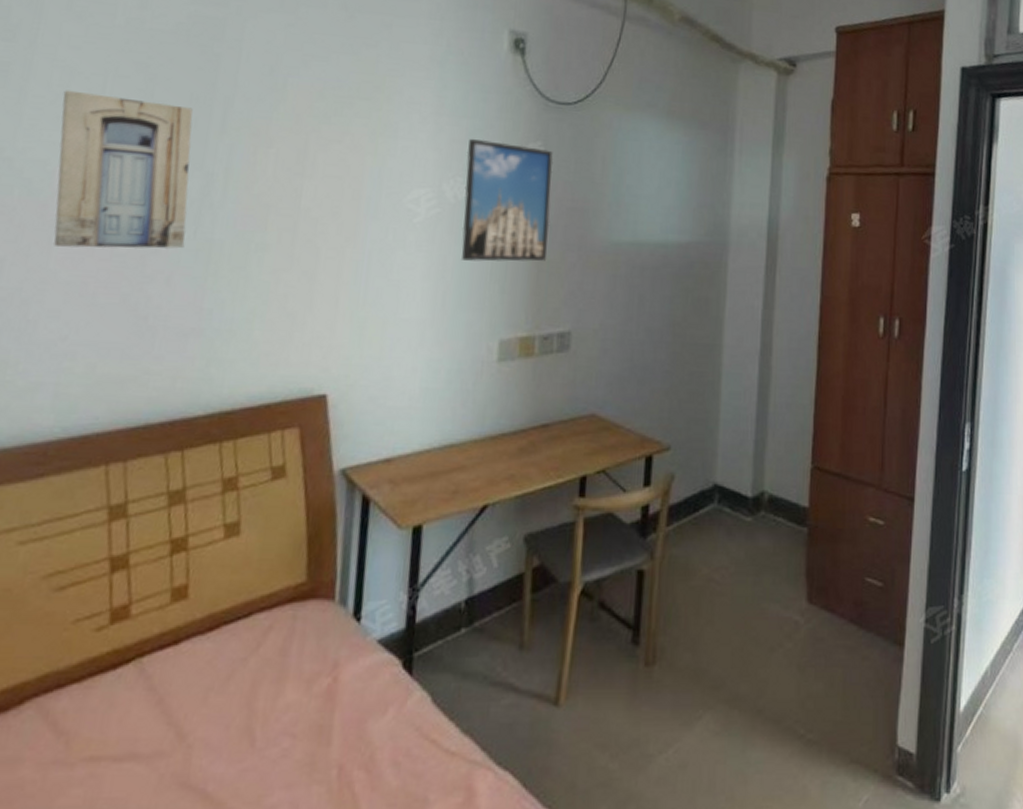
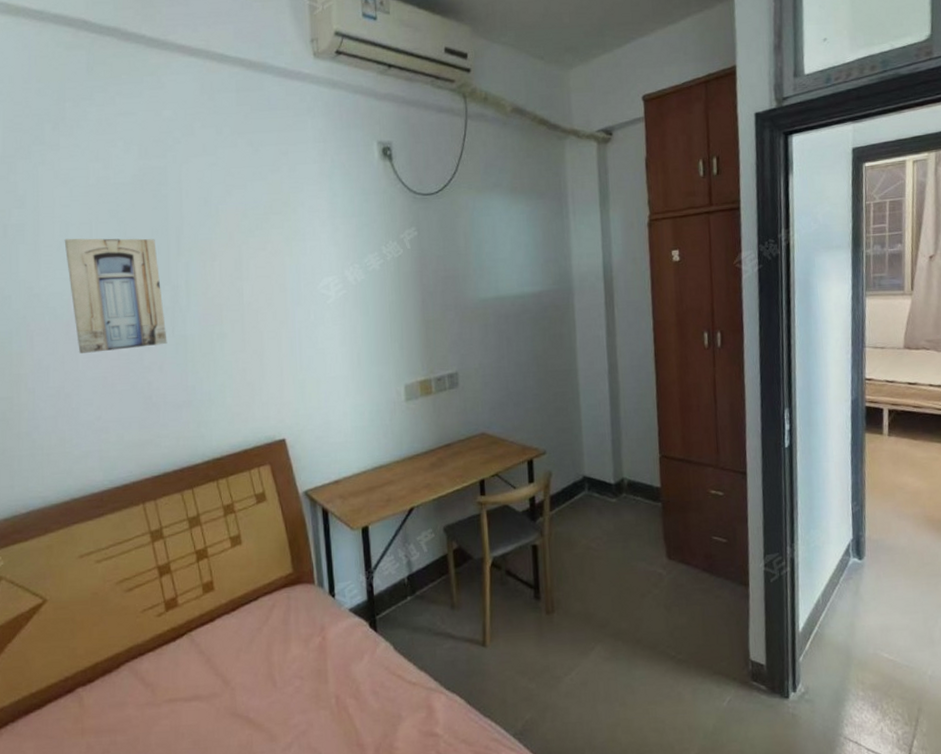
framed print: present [461,138,554,262] -> none [359,232,432,328]

